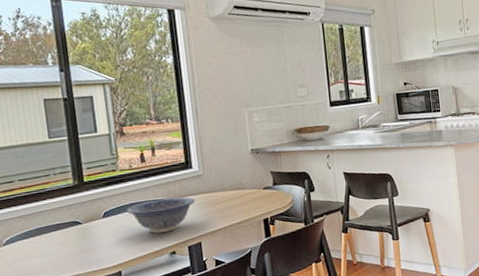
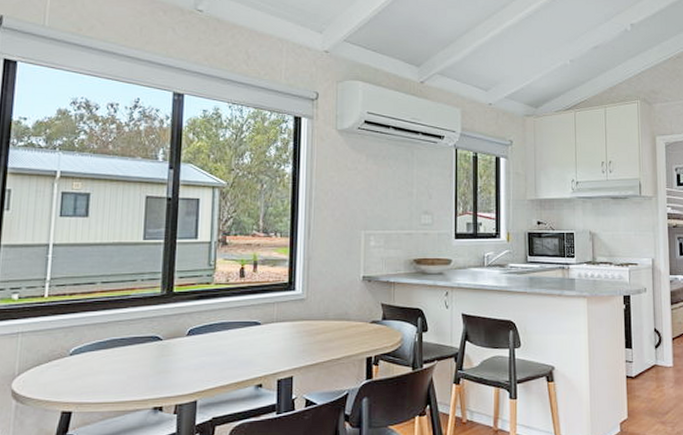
decorative bowl: present [126,197,195,234] -> none [215,321,293,361]

